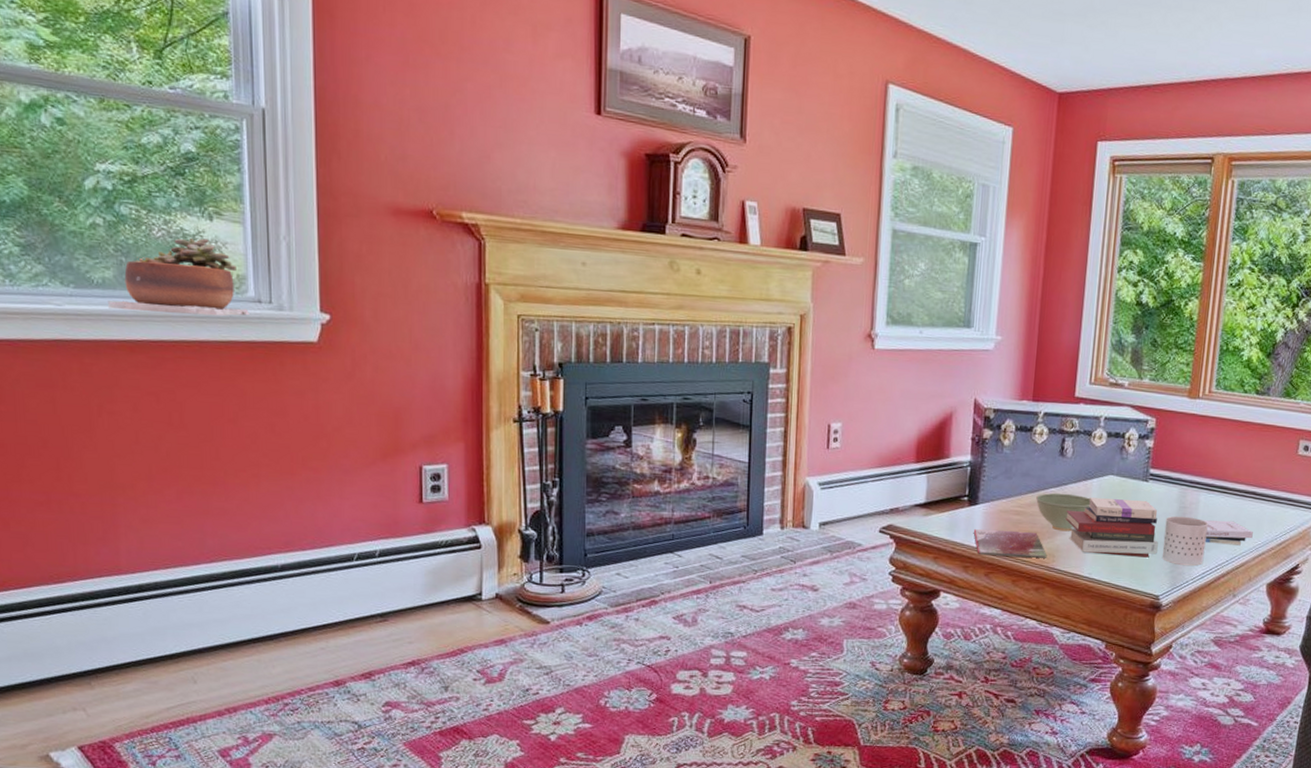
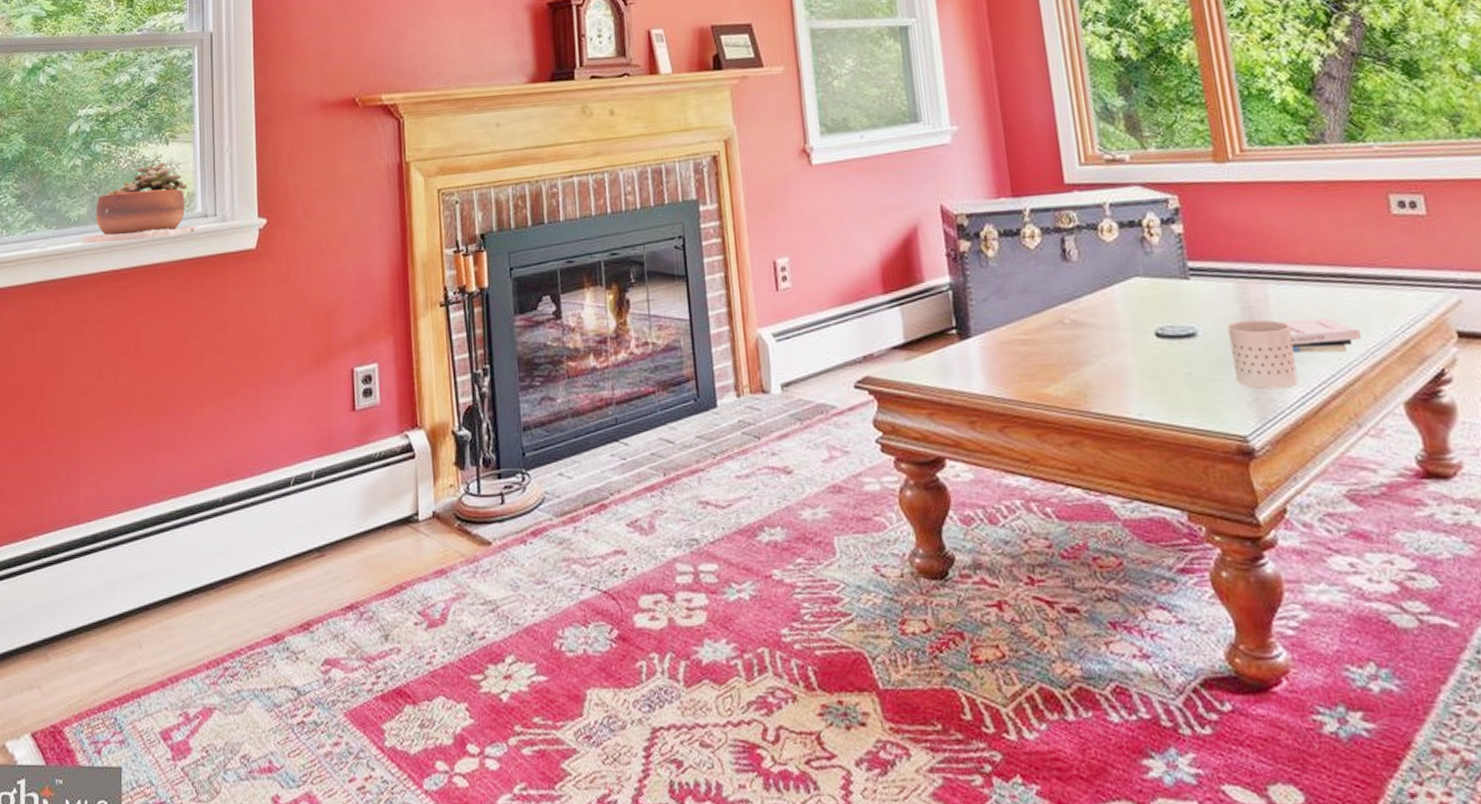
magazine: present [973,529,1047,558] -> none [971,365,1077,403]
bowl: present [1036,493,1091,532] -> none [1044,308,1119,360]
books: present [1065,497,1158,558] -> none [1088,304,1228,386]

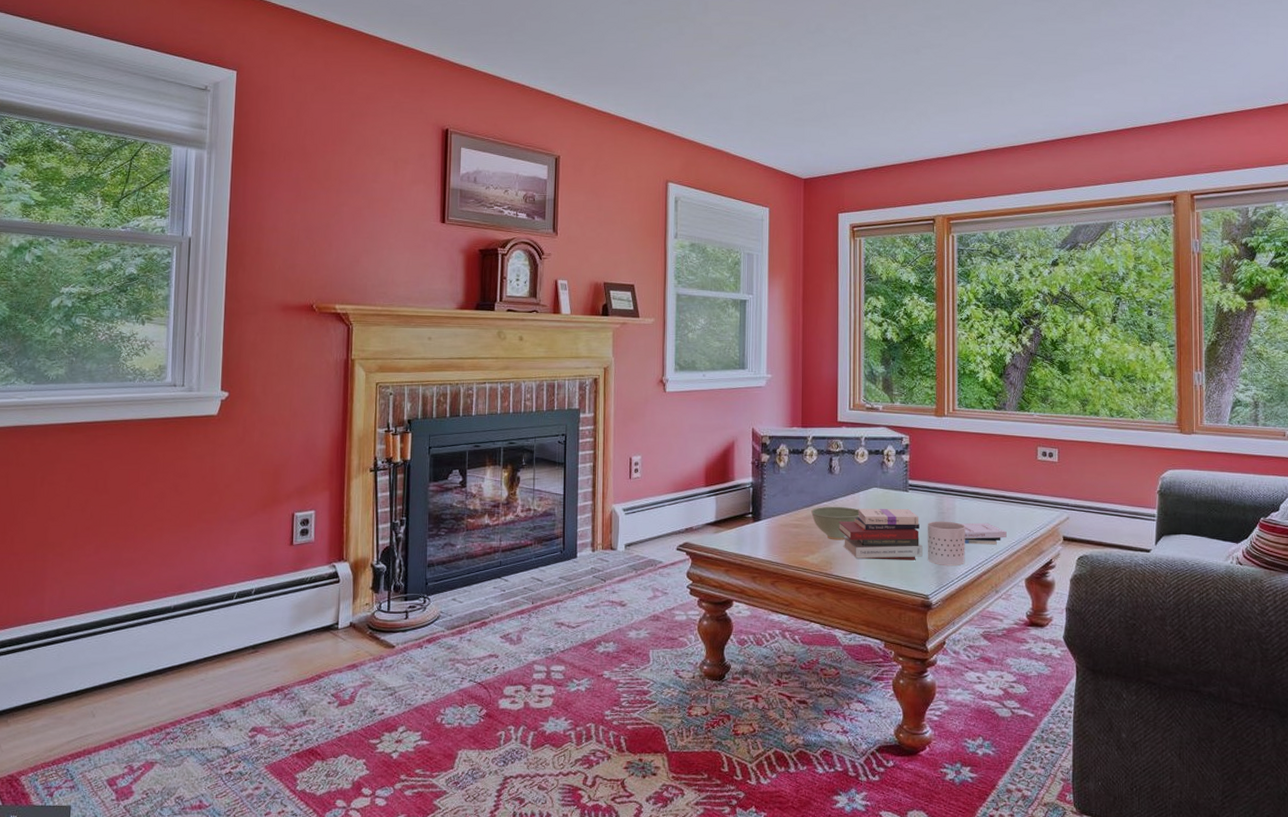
succulent plant: present [82,162,197,245] -> none [58,339,166,400]
bowl: none [1044,308,1119,360] -> present [811,506,859,541]
books: none [1088,304,1228,386] -> present [839,508,923,560]

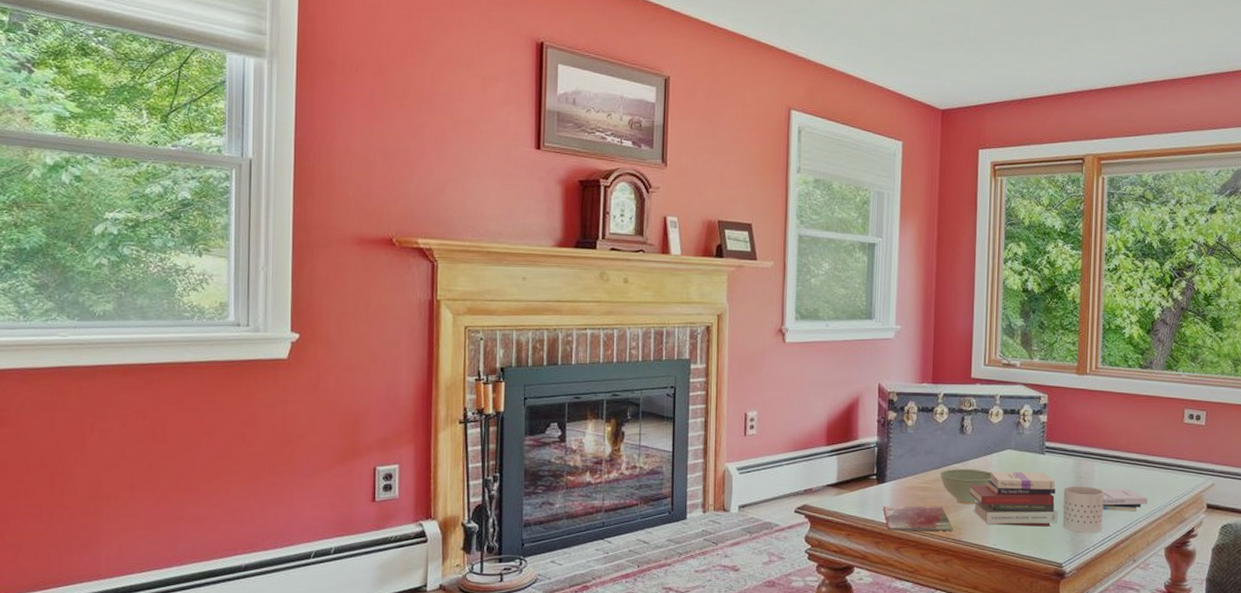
magazine: none [758,542,825,566] -> present [883,506,953,531]

